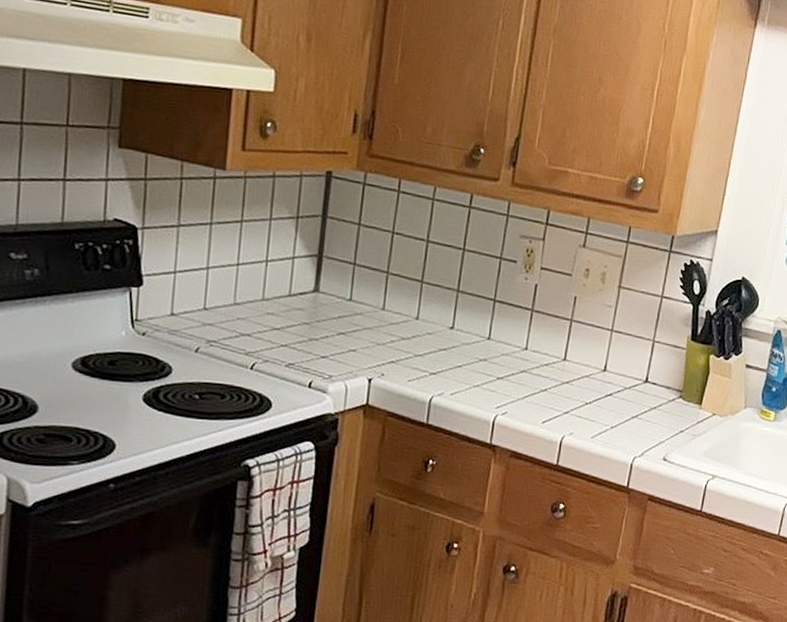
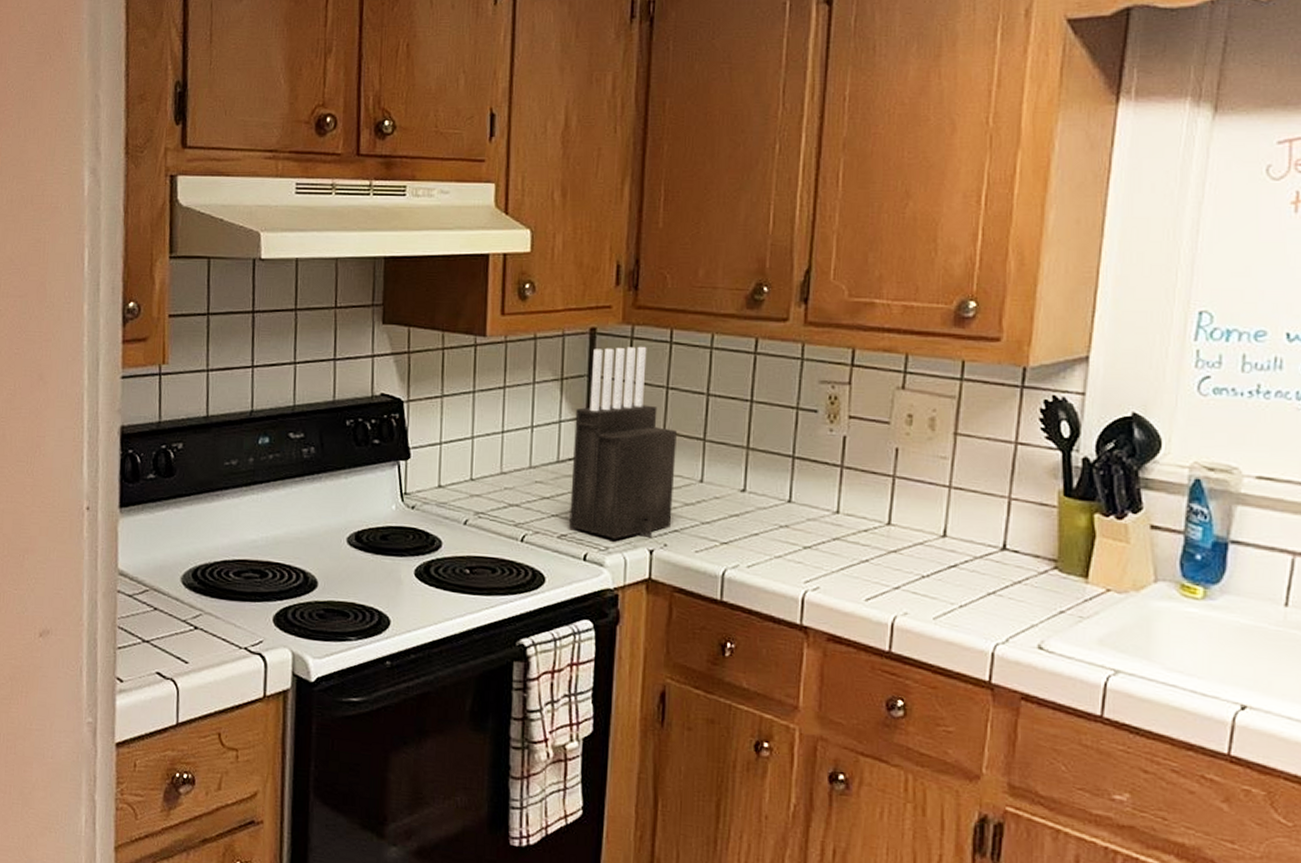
knife block: none [297,191,399,369] -> present [569,346,677,539]

